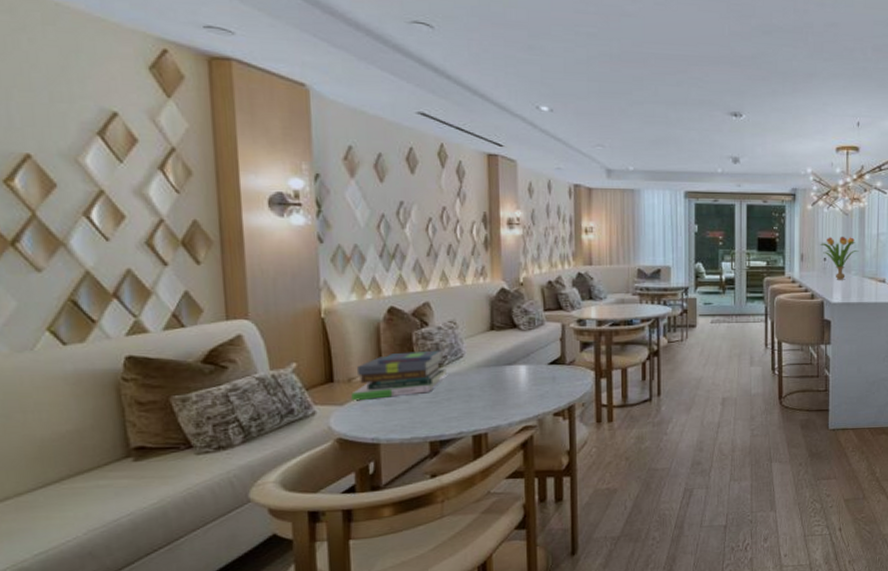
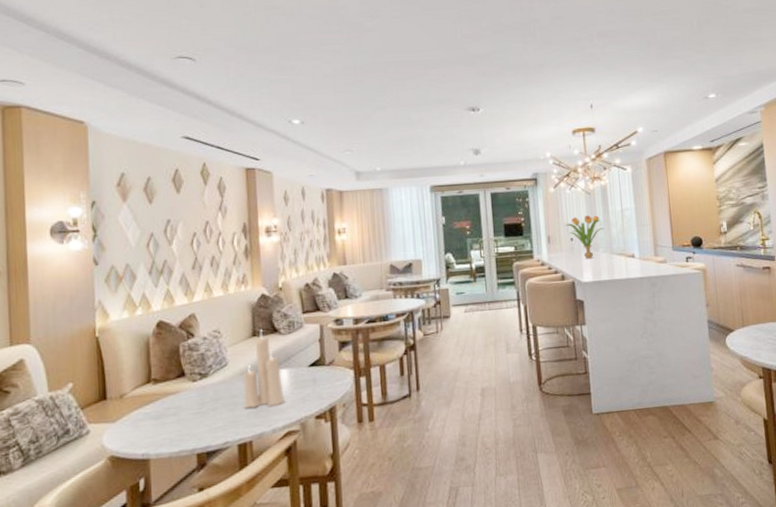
books: present [351,350,447,401] -> none [123,360,212,417]
candle: none [479,323,522,402] -> present [243,329,284,410]

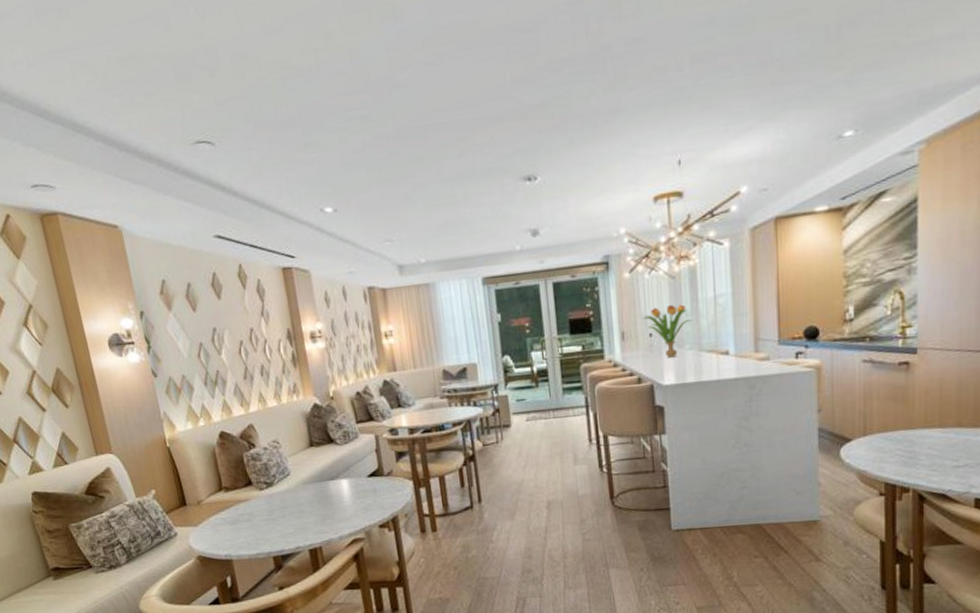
candle: present [243,329,284,410] -> none [305,439,348,517]

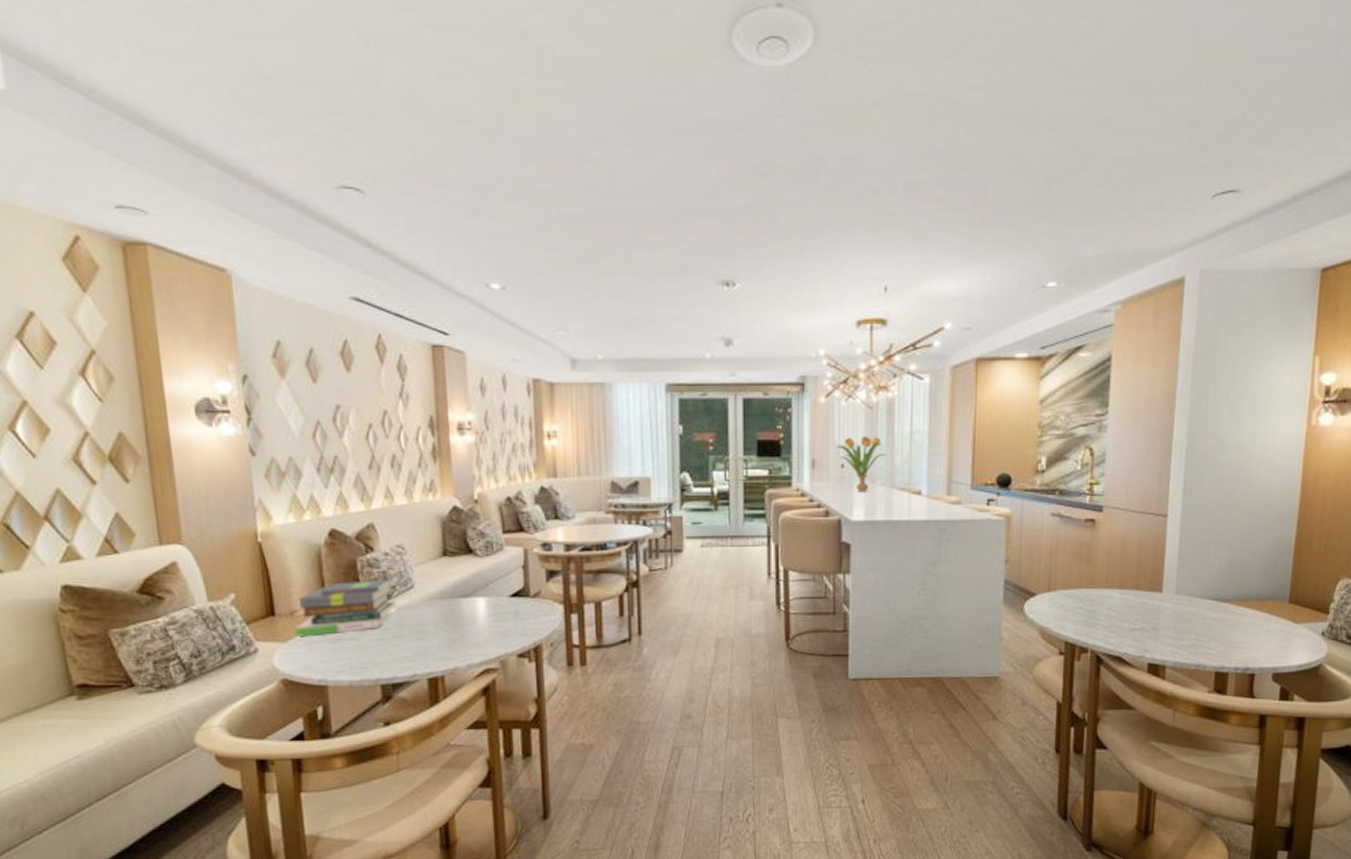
books: none [202,469,278,522] -> present [294,579,396,637]

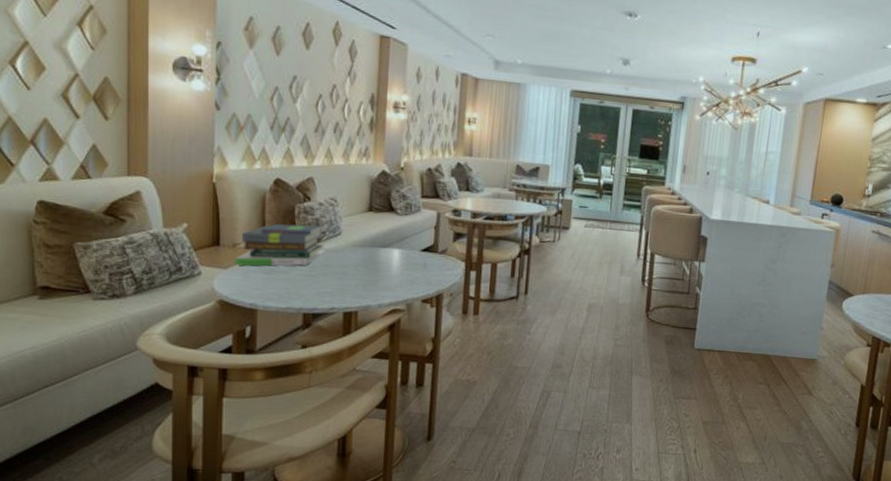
flower arrangement: present [837,437,887,492] -> none [705,150,745,197]

